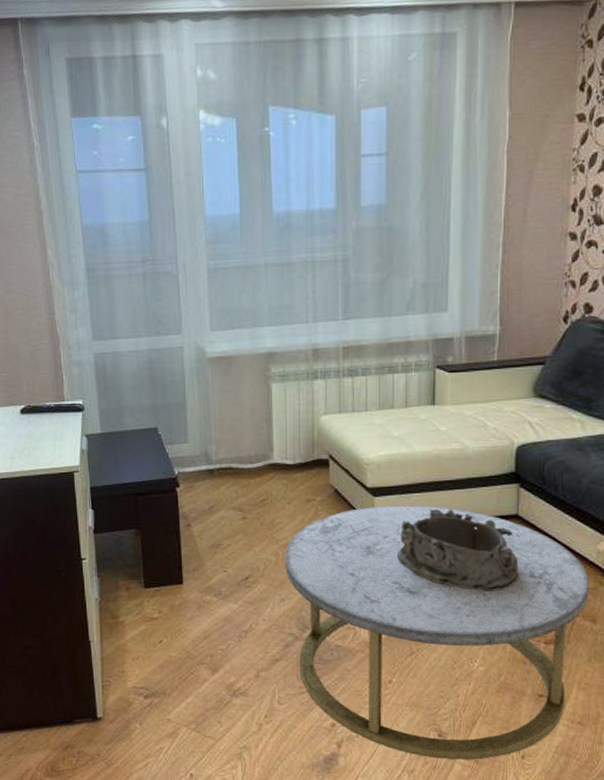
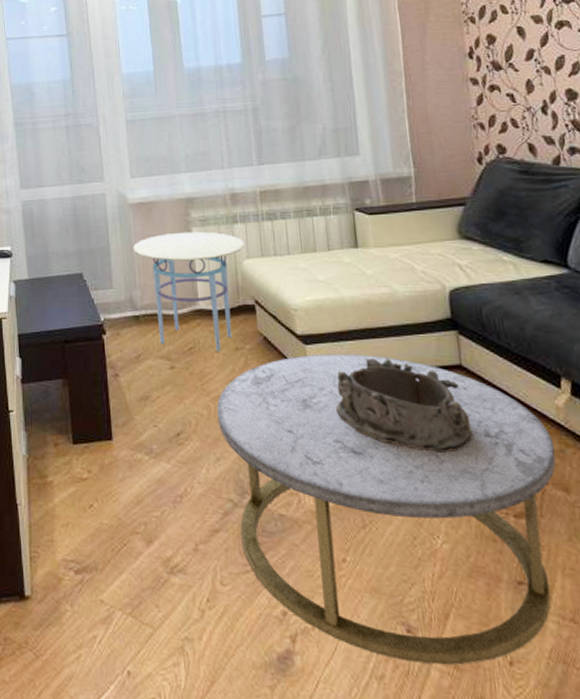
side table: none [210,387,323,503] -> present [133,231,244,351]

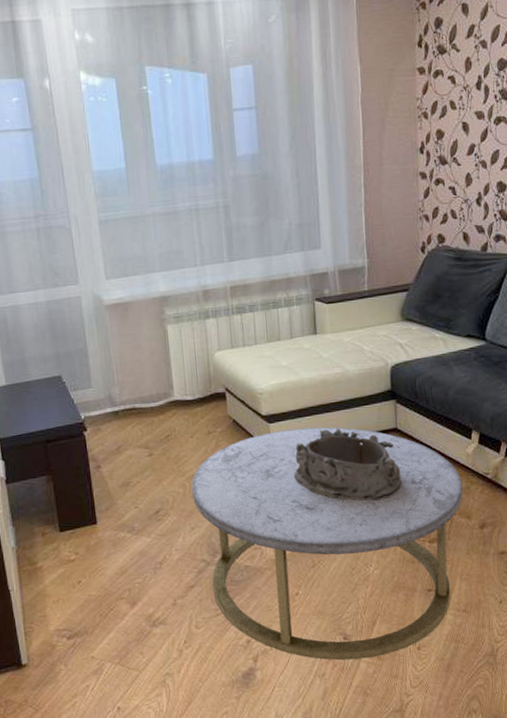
side table: present [133,231,244,351] -> none [110,328,216,436]

